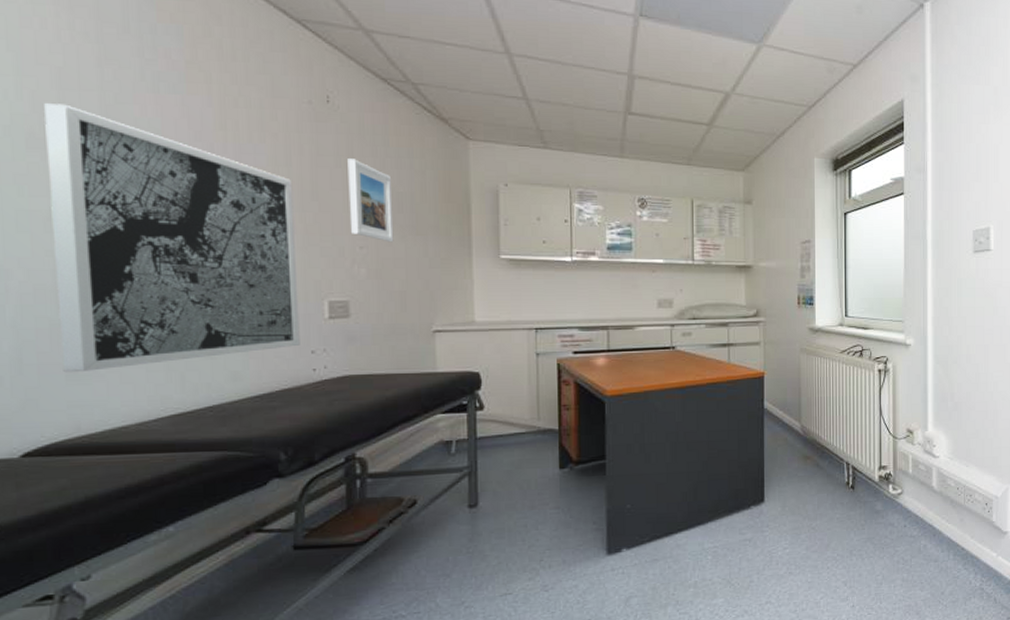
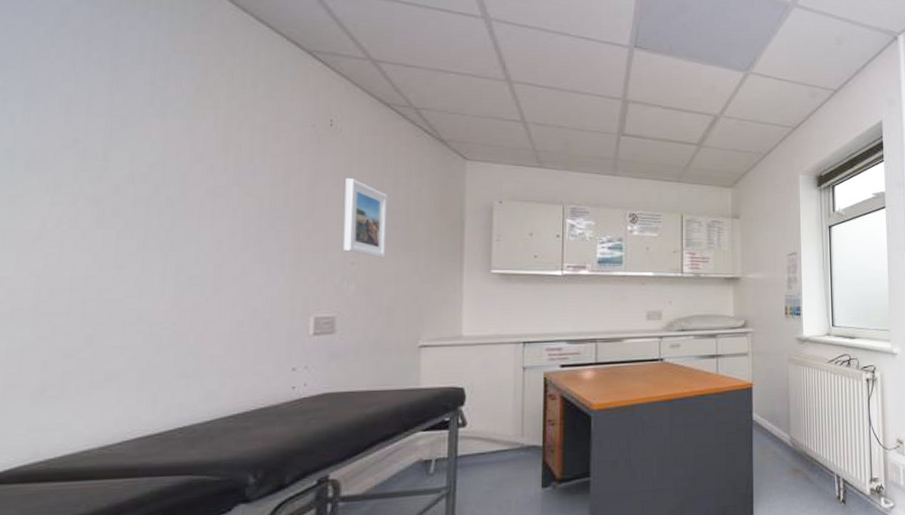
wall art: present [44,103,300,373] -> none [29,128,289,395]

